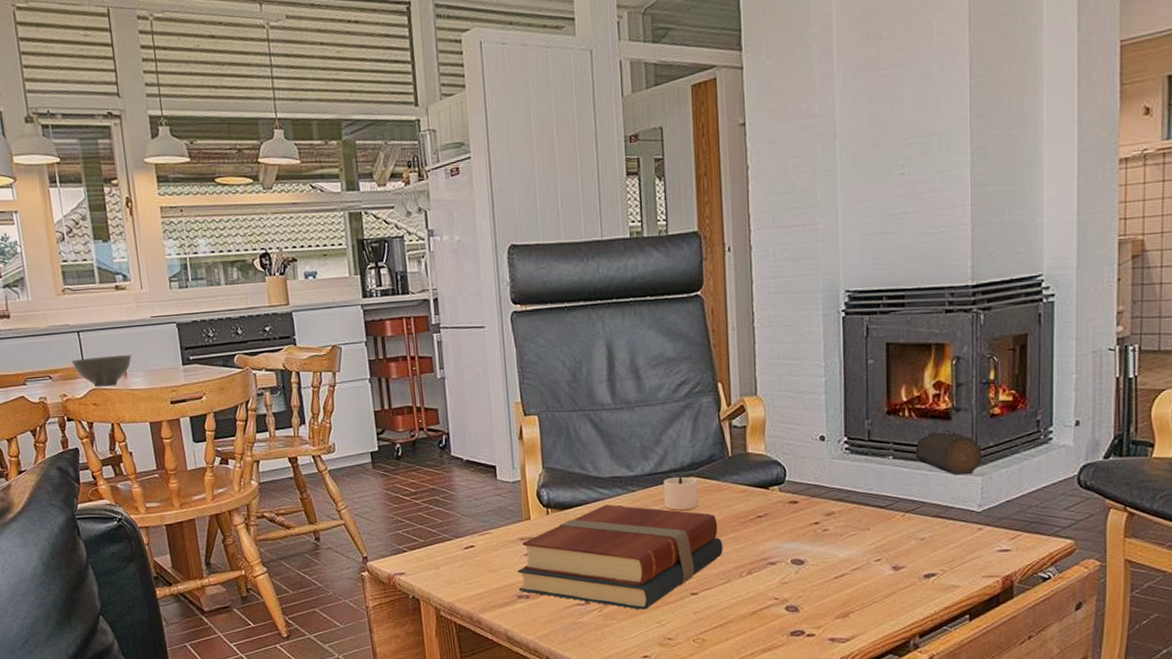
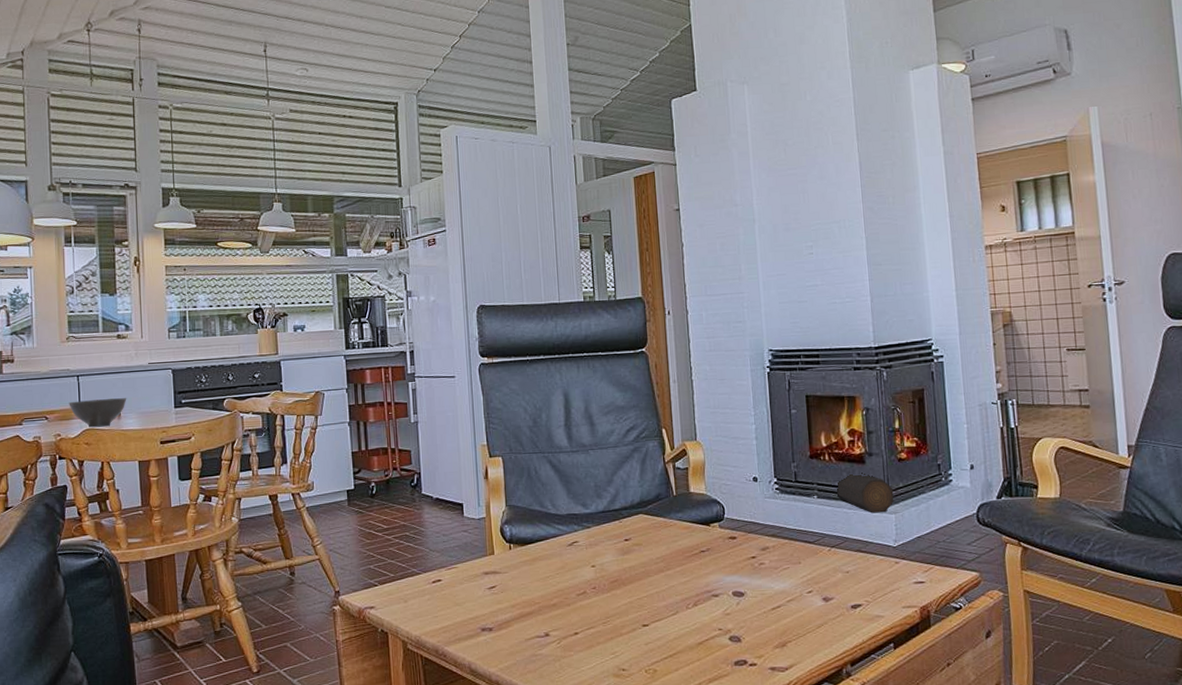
books: present [517,504,723,610] -> none [481,540,671,641]
candle: present [664,476,698,511] -> none [616,514,647,546]

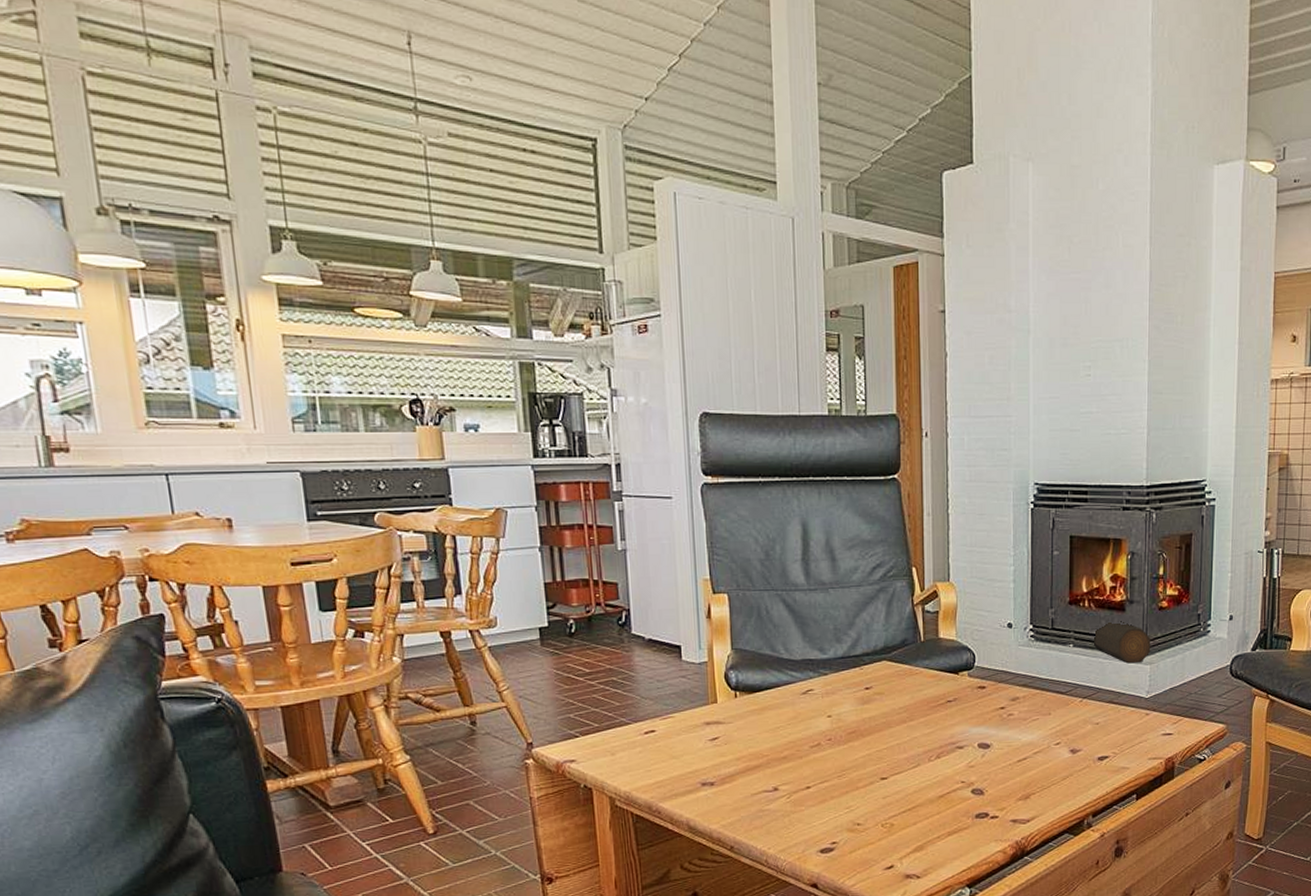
bowl: present [69,398,127,428] -> none [156,506,240,542]

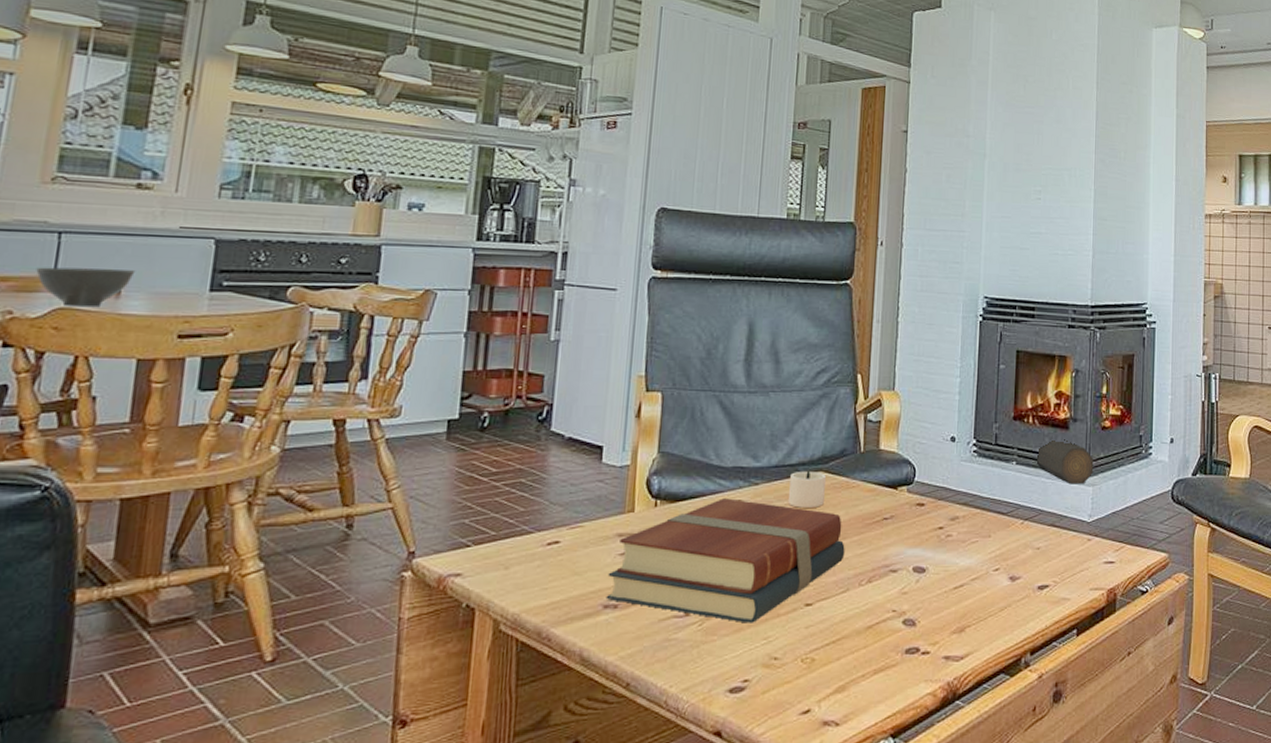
bowl: none [156,506,240,542] -> present [36,267,136,308]
books: none [701,688,913,796] -> present [605,498,845,623]
candle: none [856,660,890,695] -> present [787,470,826,509]

